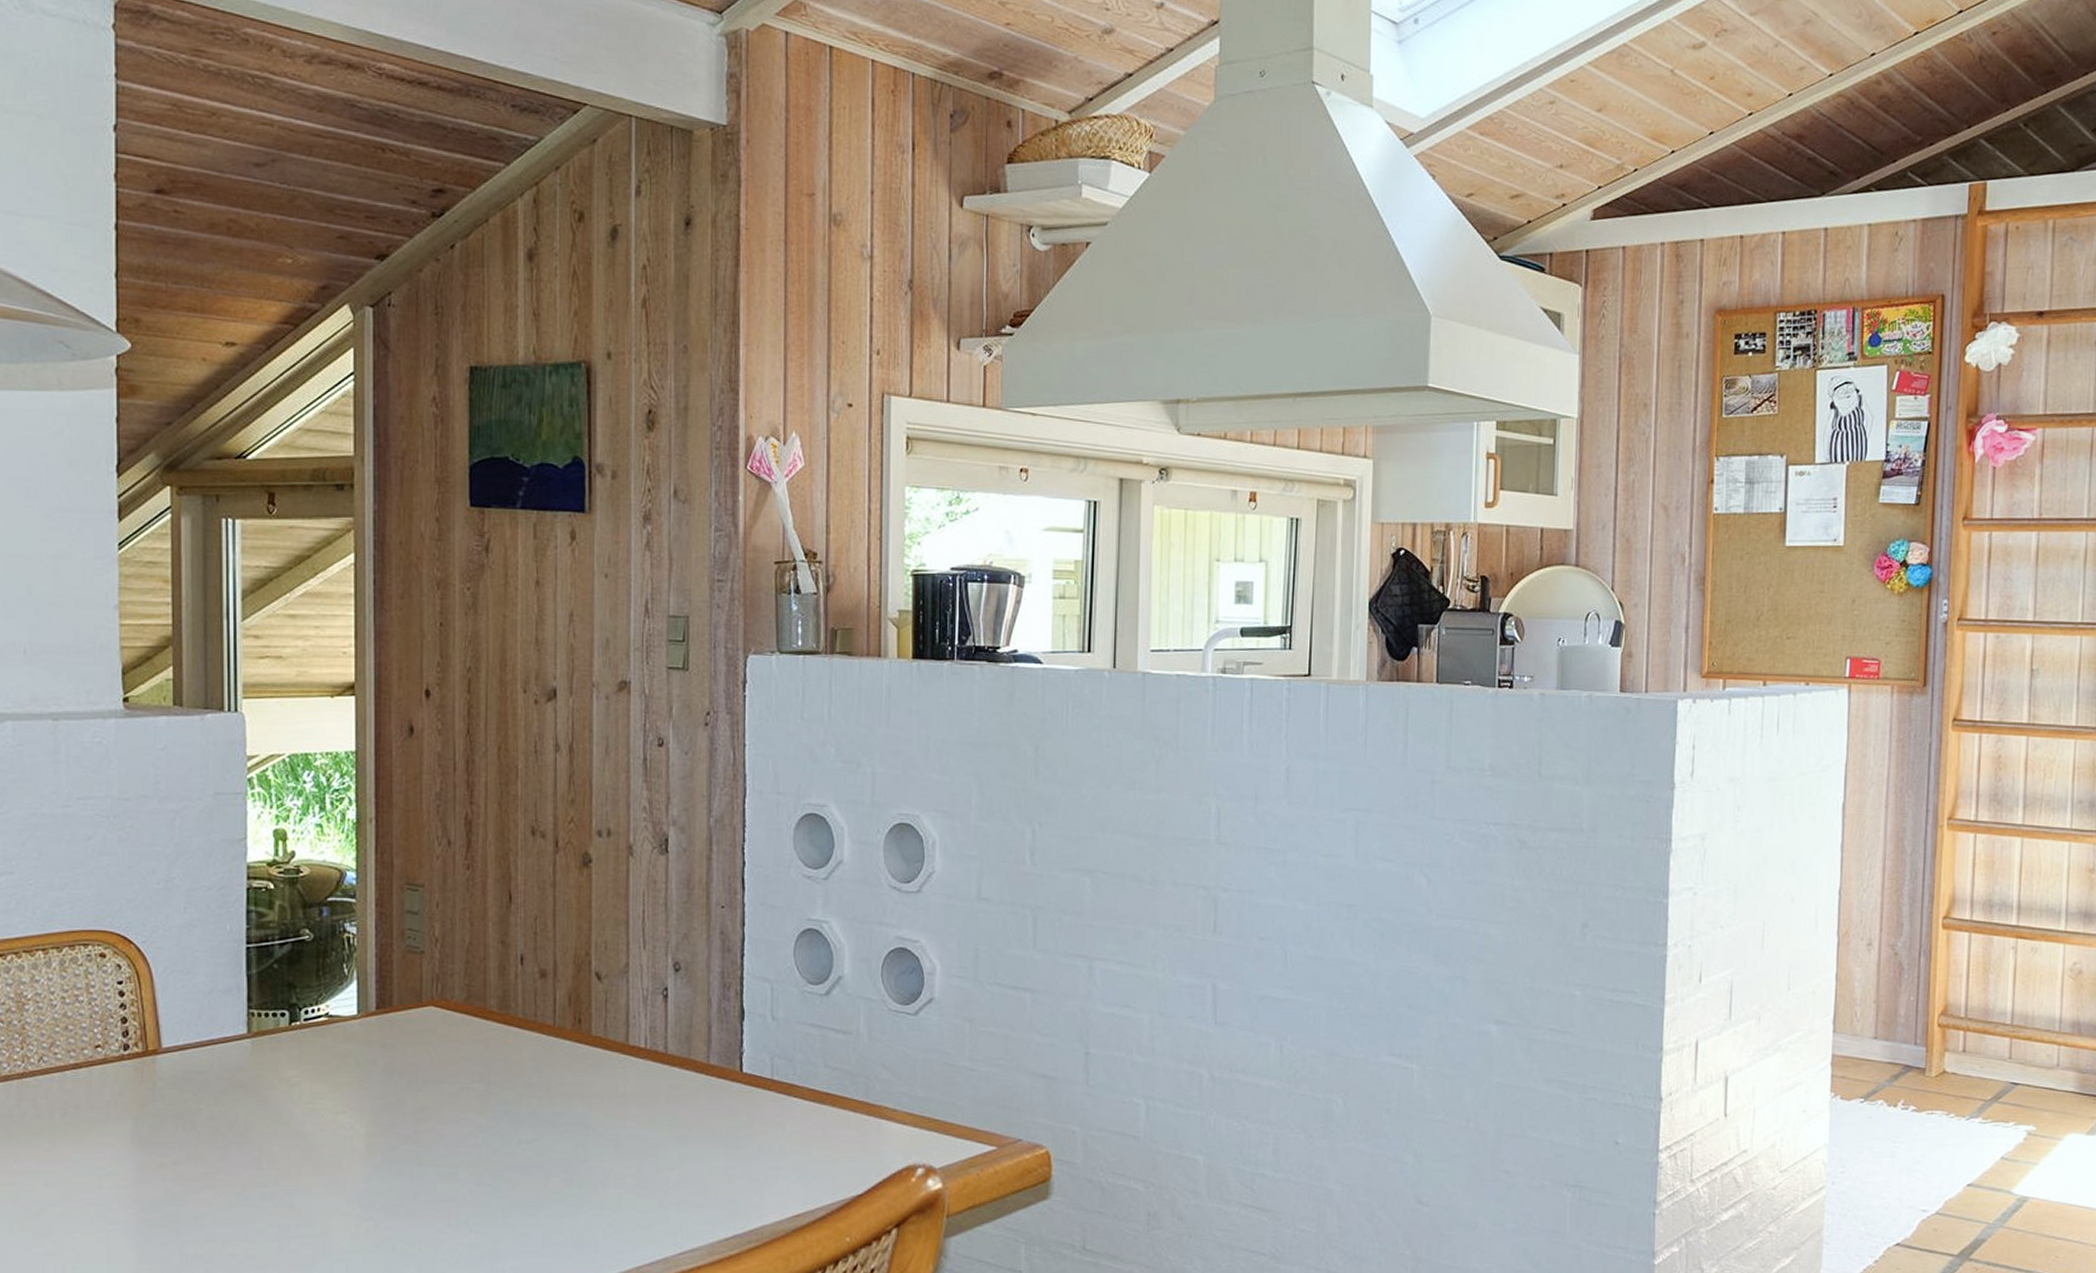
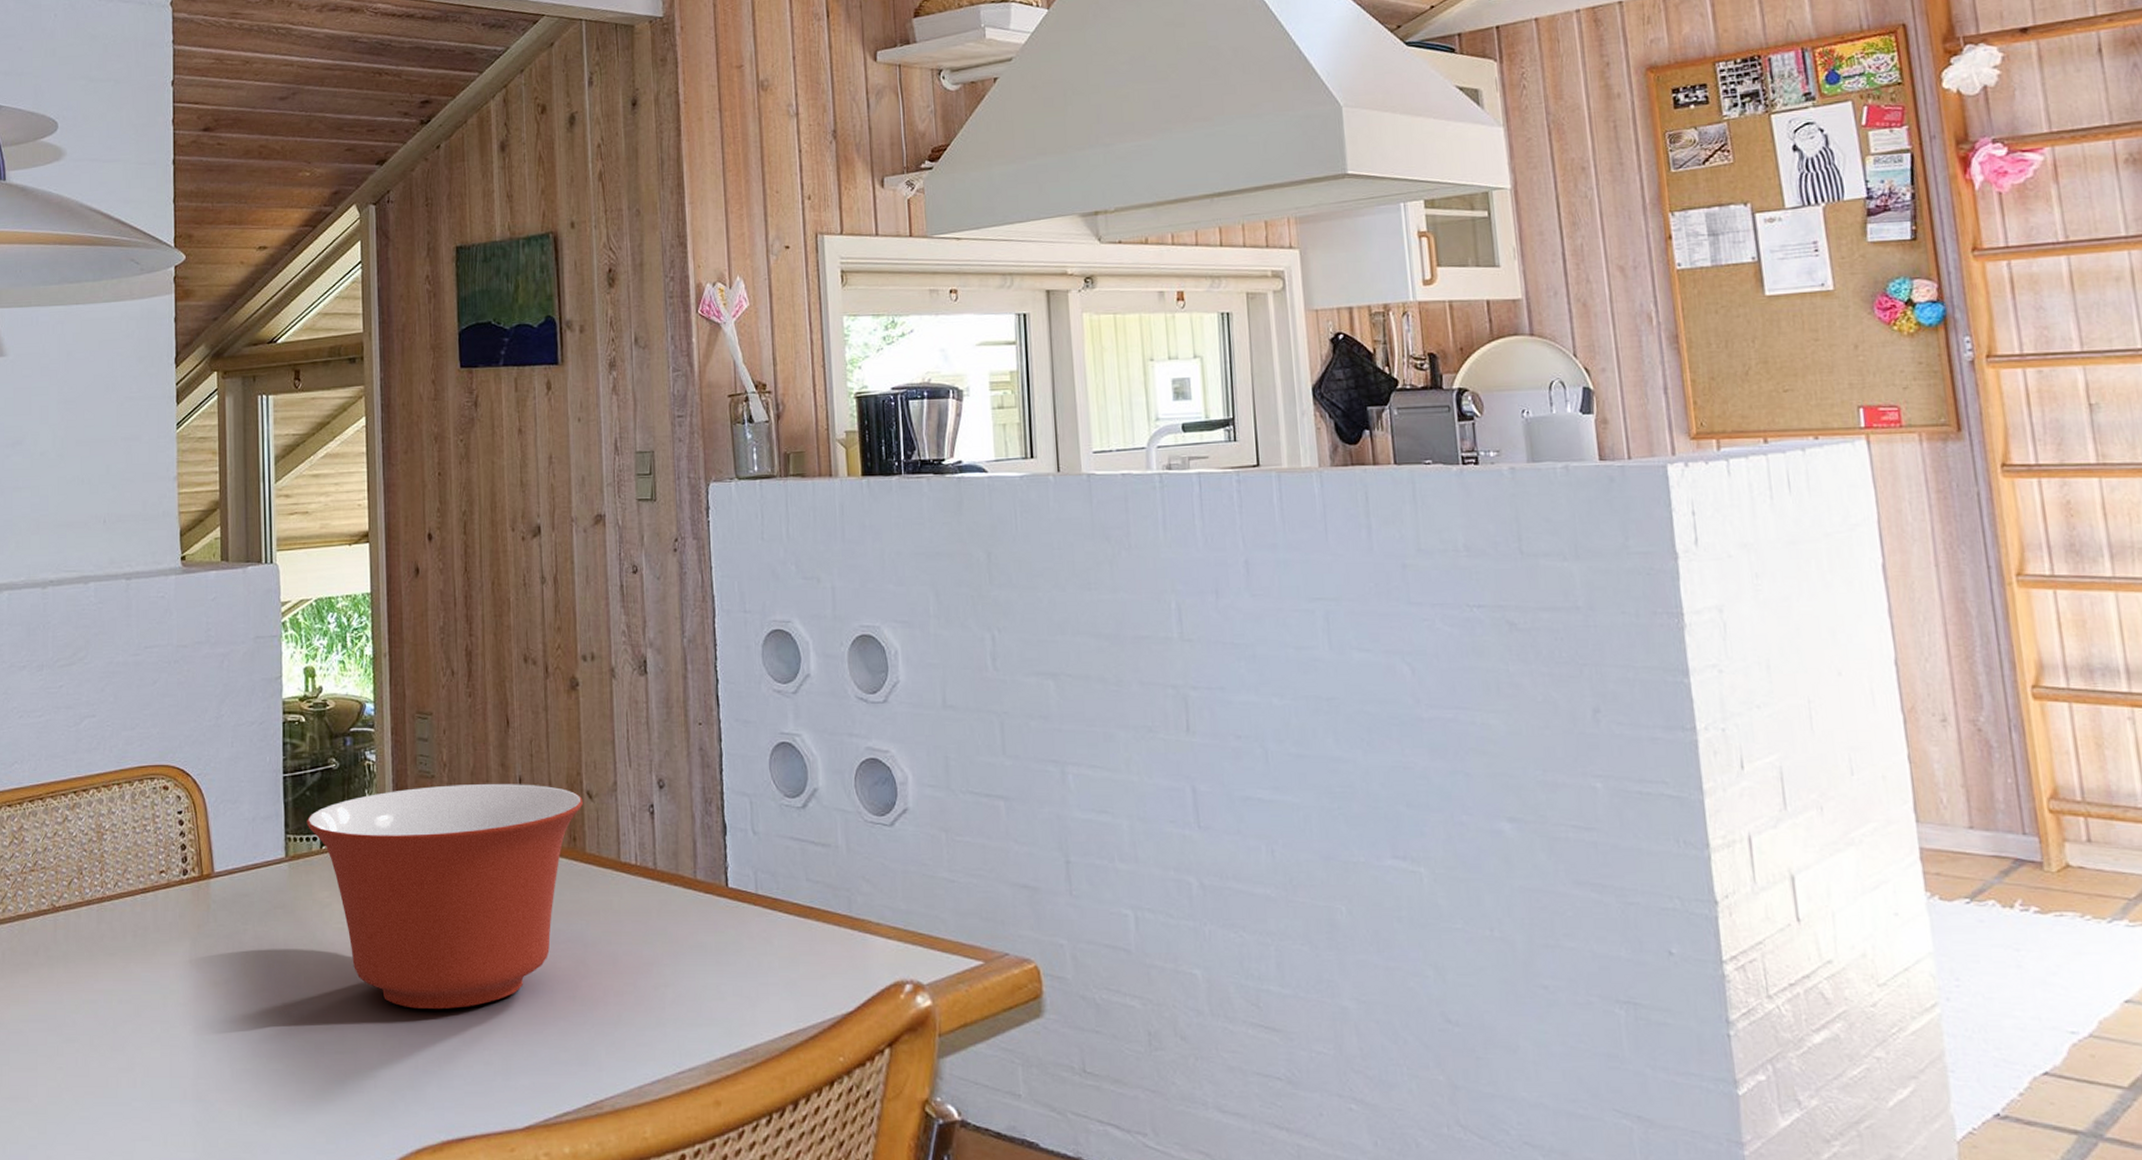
mixing bowl: none [273,961,590,1191] -> present [306,783,583,1009]

